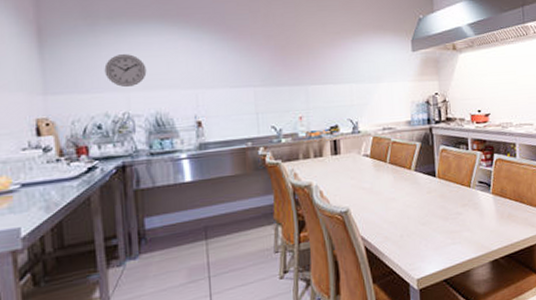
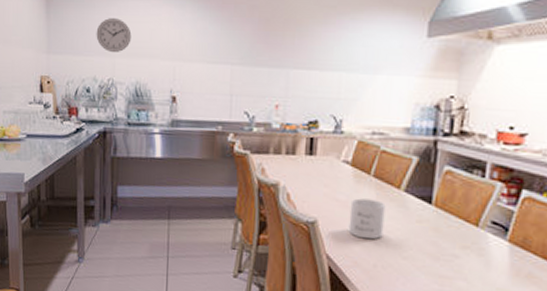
mug: none [374,182,404,216] -> present [348,198,386,240]

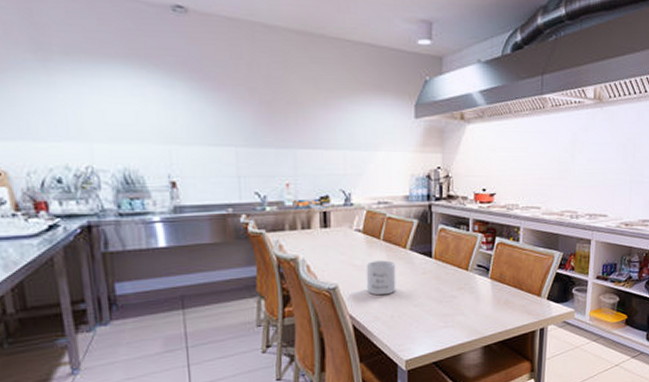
wall clock: present [96,18,132,53] -> none [61,98,112,138]

